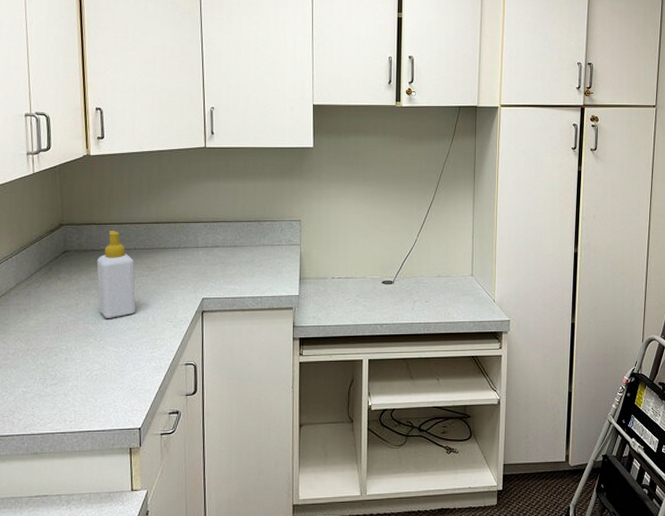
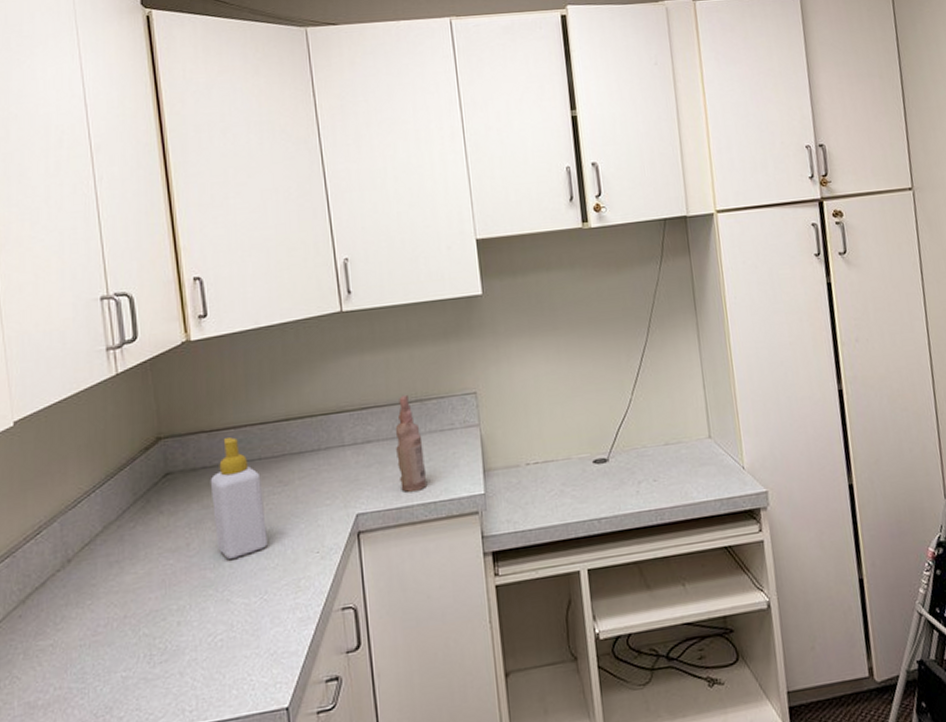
bottle: none [236,215,257,287] -> present [395,394,428,492]

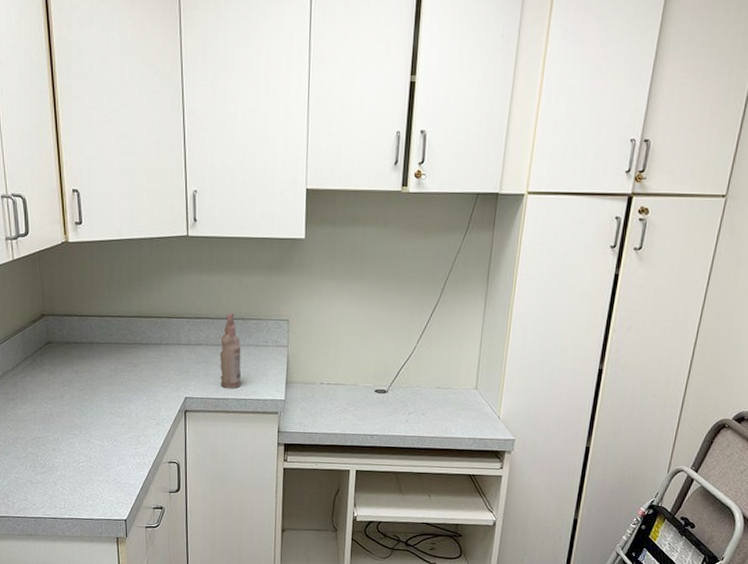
soap bottle: present [210,437,268,559] -> none [79,323,119,412]

